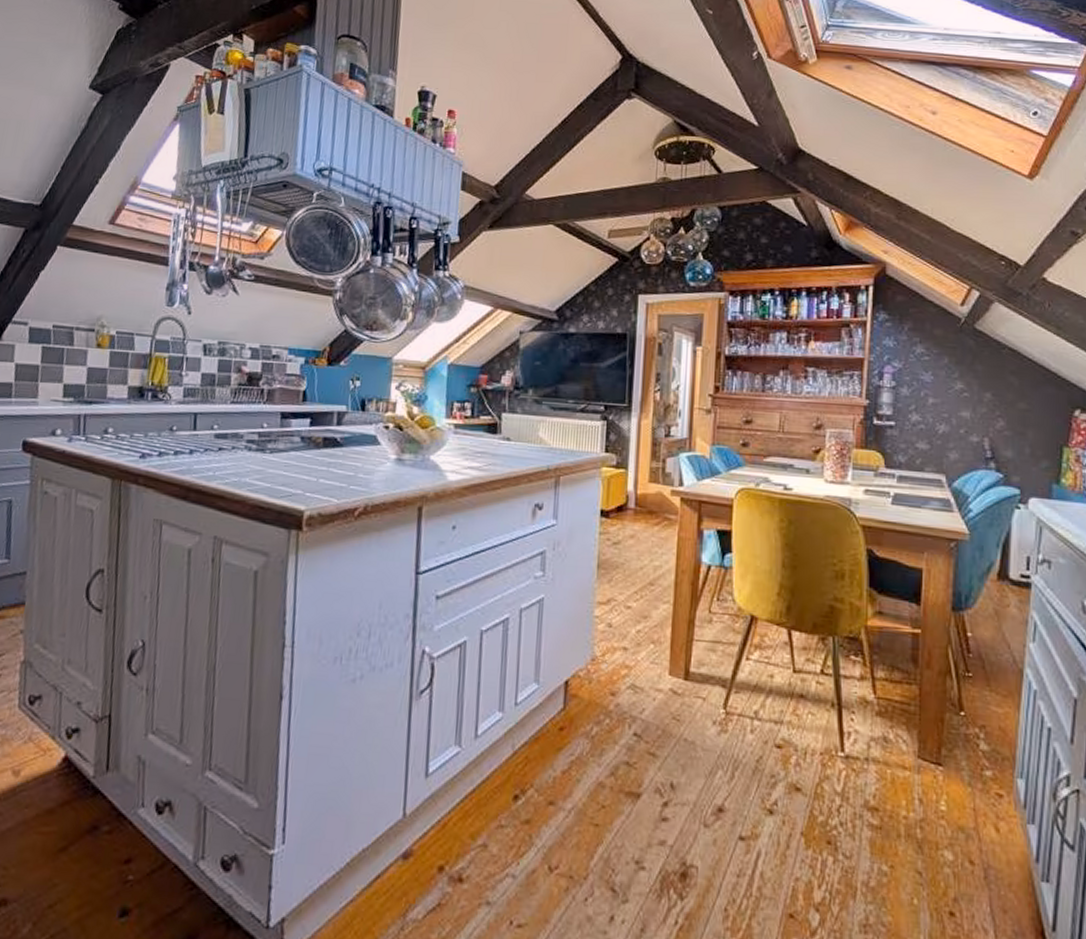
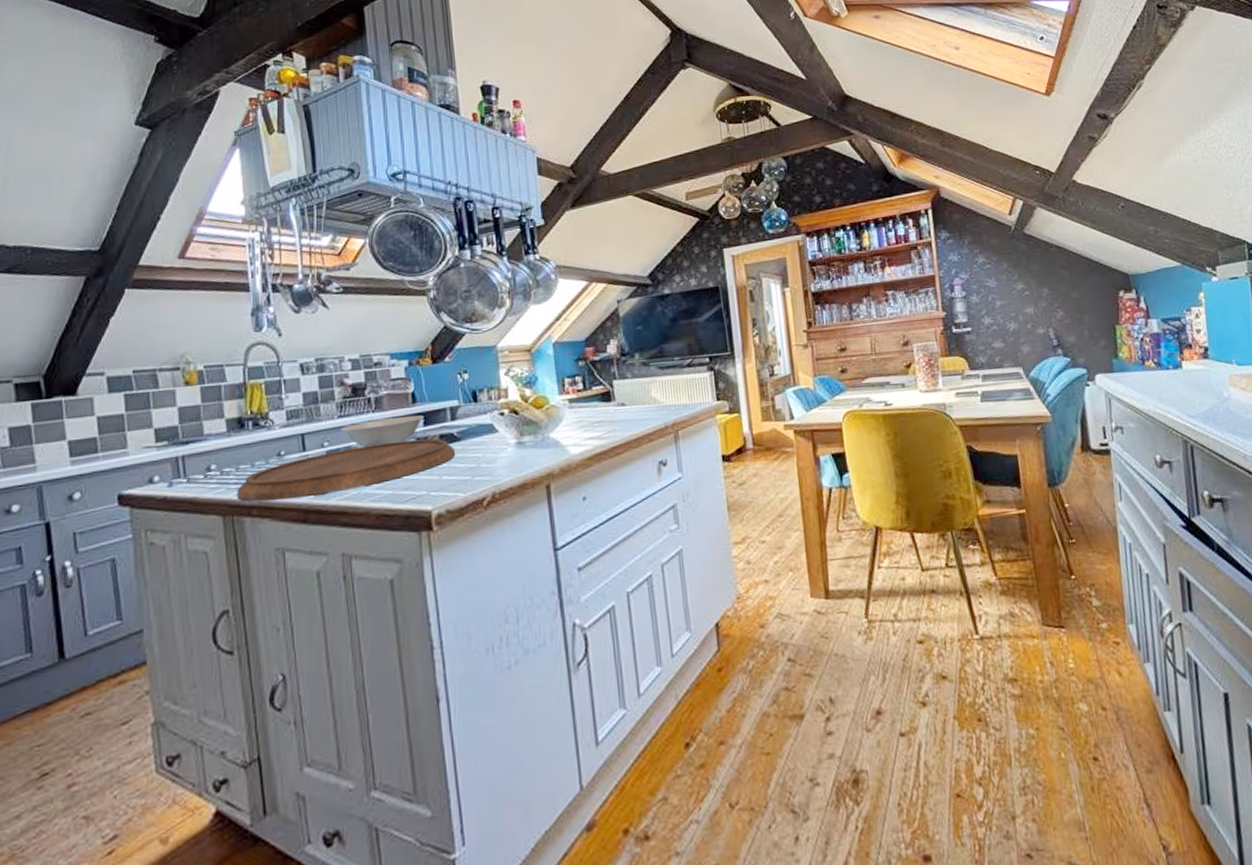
cutting board: none [127,435,336,476] -> present [237,438,456,503]
bowl: none [232,411,312,439] -> present [341,415,424,447]

